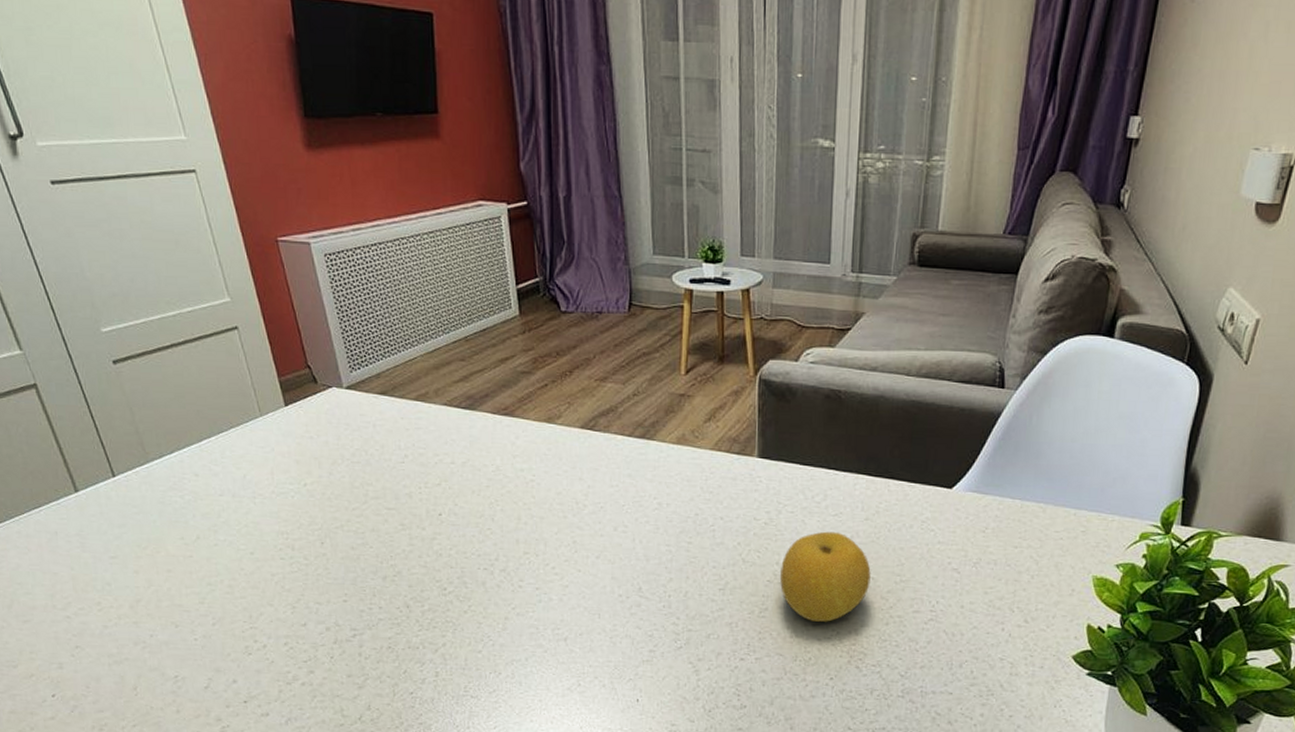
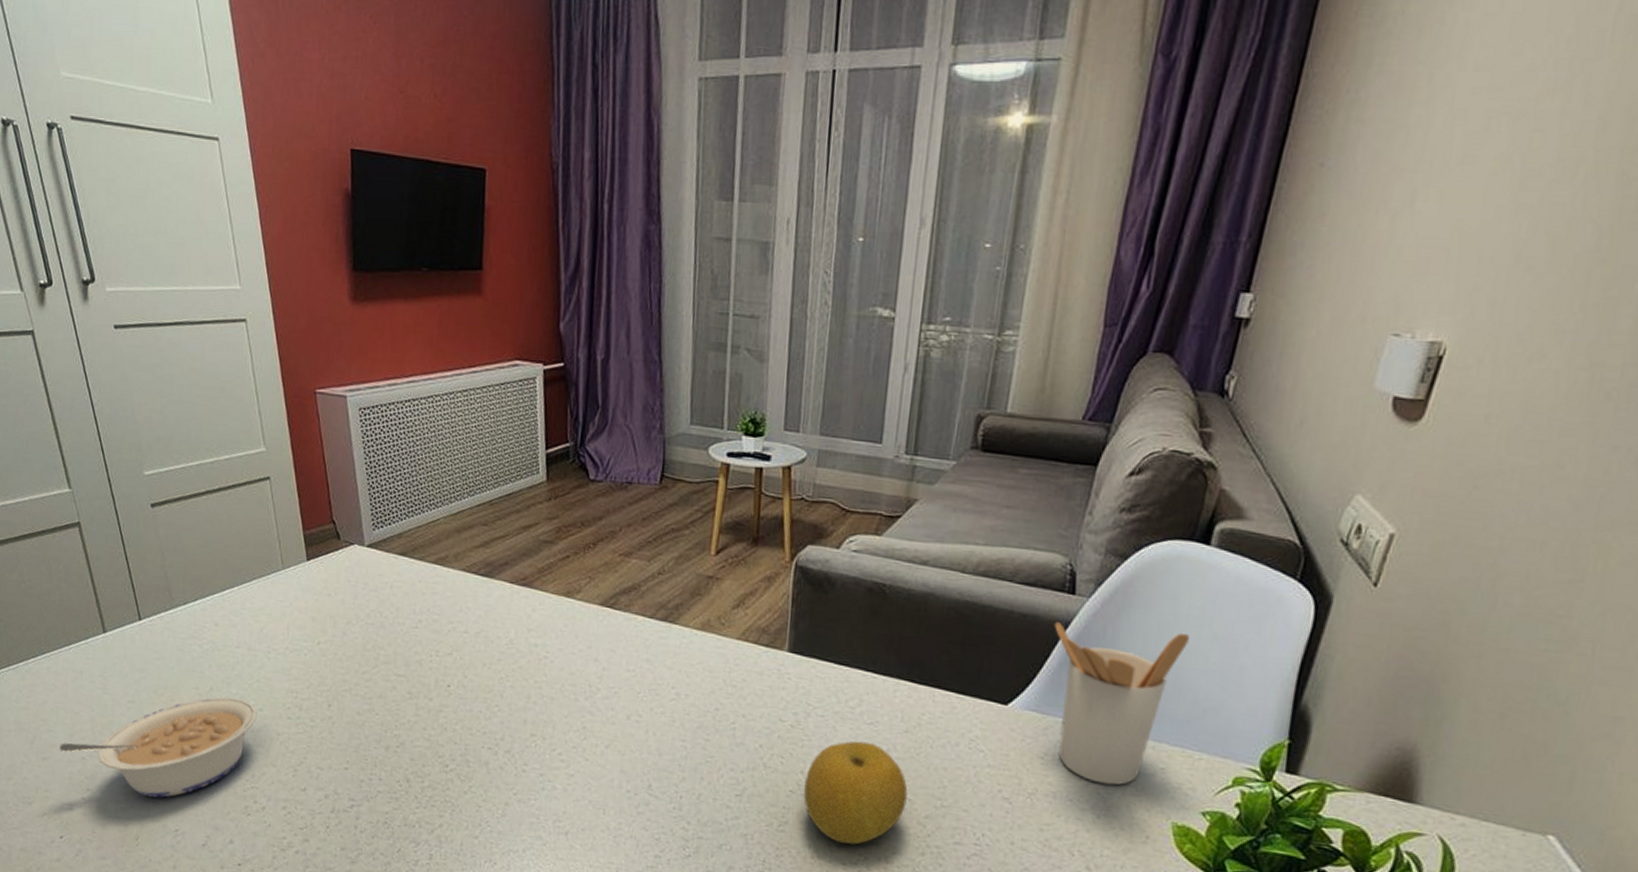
legume: none [41,544,249,648] -> present [60,697,257,798]
utensil holder: none [989,413,1101,549] -> present [1055,622,1191,786]

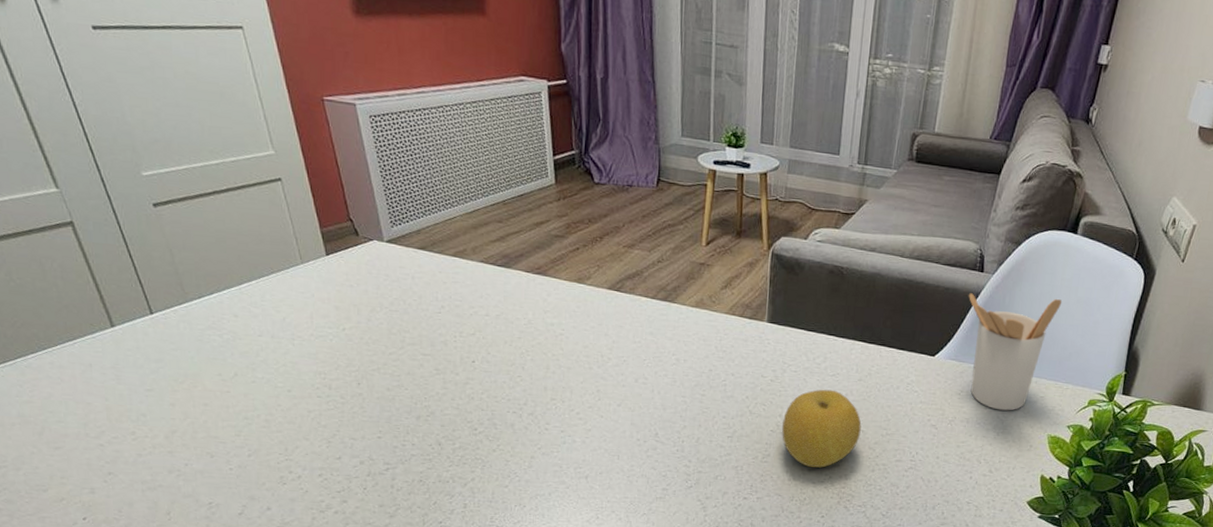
legume: present [60,697,257,798] -> none [73,381,286,476]

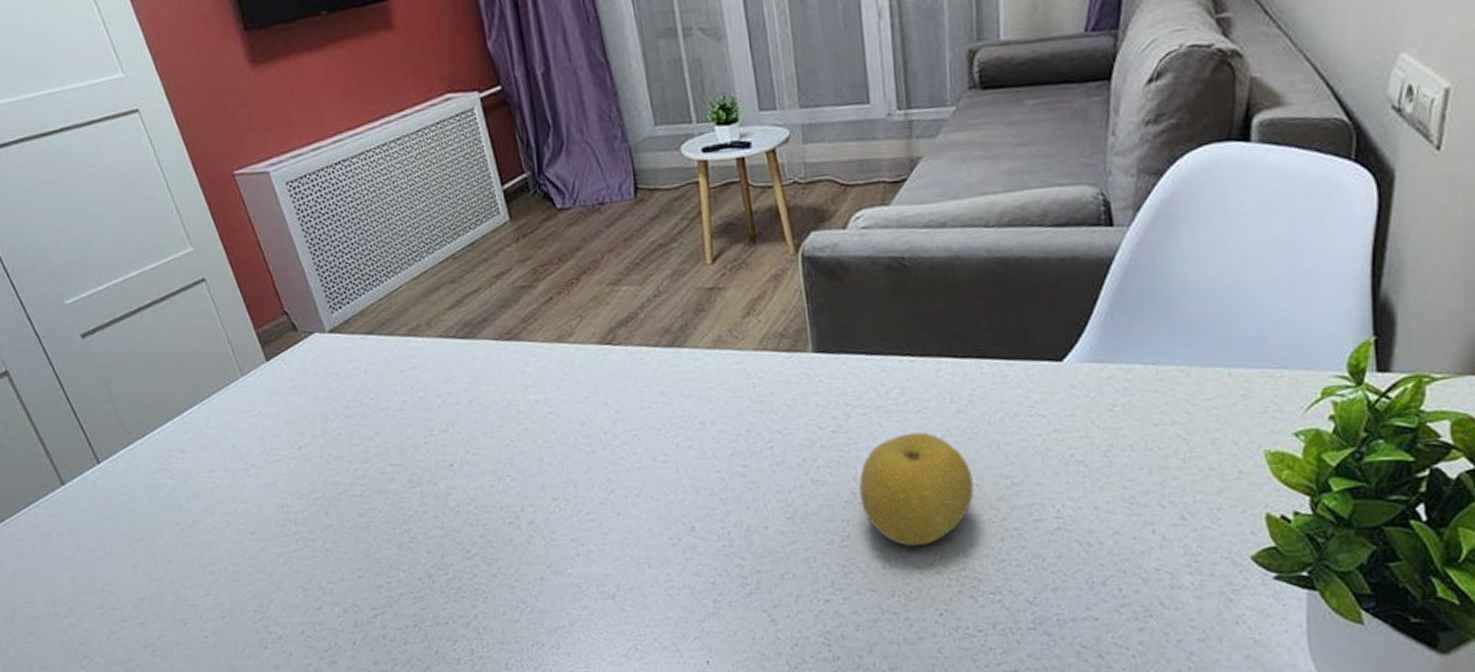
utensil holder: present [969,293,1063,411] -> none [1098,243,1248,425]

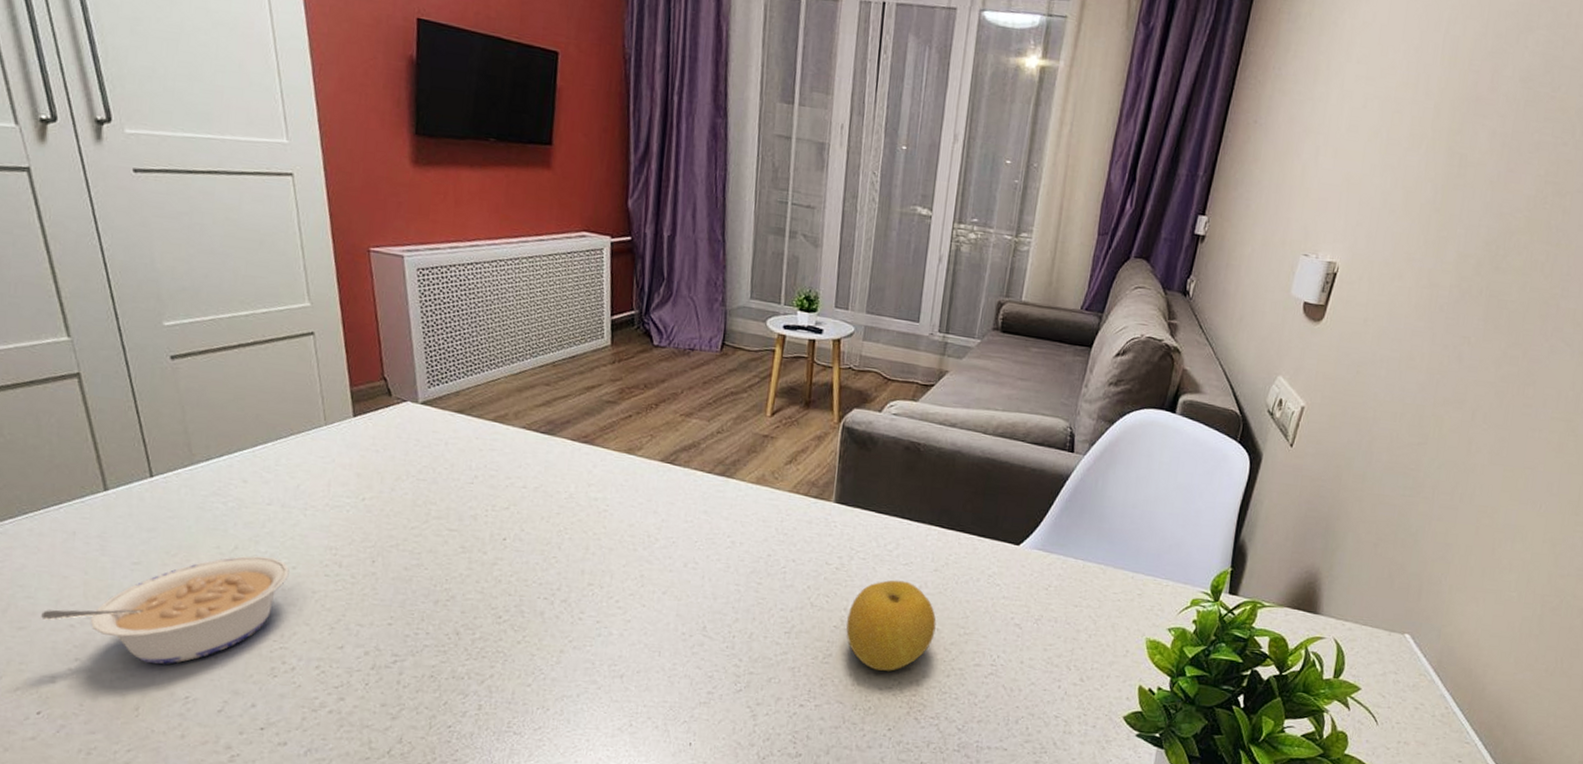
legume: none [43,526,251,652] -> present [41,556,290,665]

